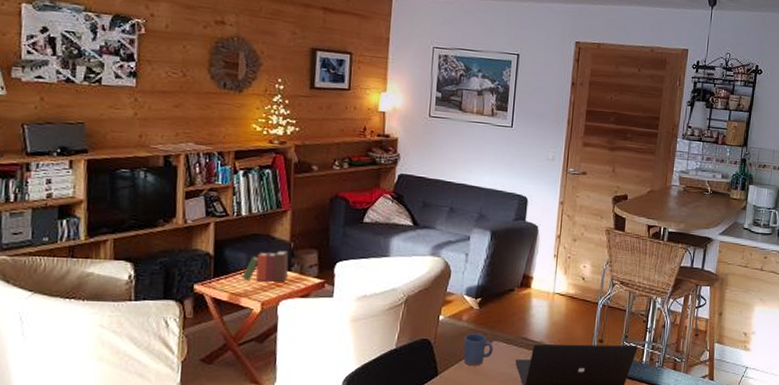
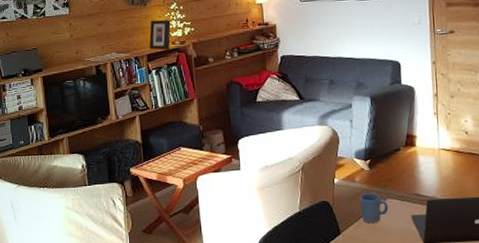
picture frame: none [238,111,271,149] -> present [149,19,171,50]
books: present [241,250,289,282] -> none [165,133,201,162]

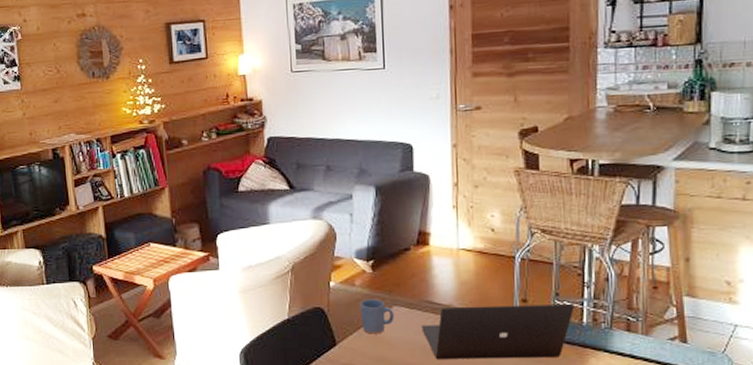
picture frame: present [149,19,171,50] -> none [113,95,138,131]

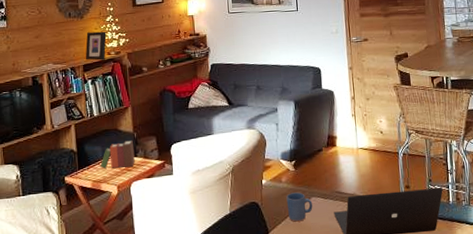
picture frame: none [113,95,138,131] -> present [85,31,107,60]
books: none [132,227,174,259] -> present [100,140,135,169]

